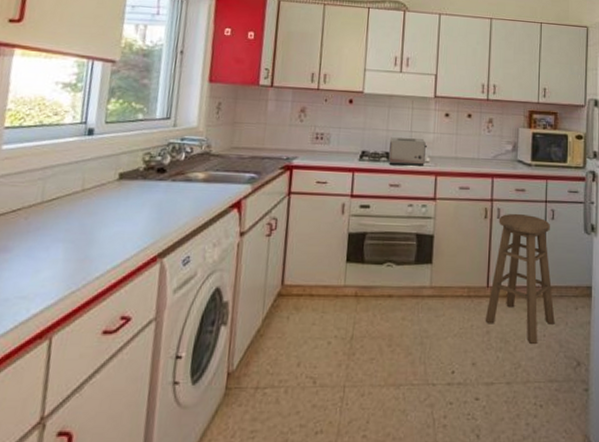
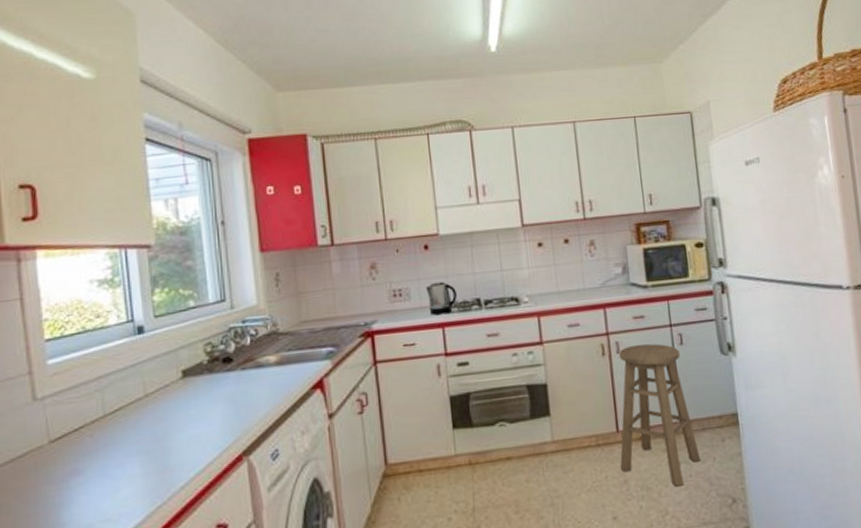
kettle: none [343,132,371,161] -> present [425,281,458,316]
toaster: present [388,137,427,166] -> none [479,276,523,314]

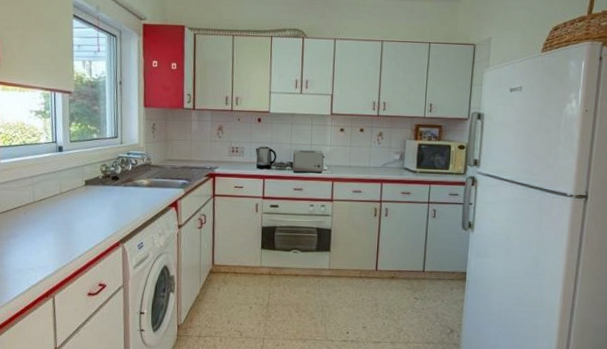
toaster: none [479,276,523,314] -> present [292,150,325,174]
bar stool: present [618,343,701,487] -> none [374,212,433,315]

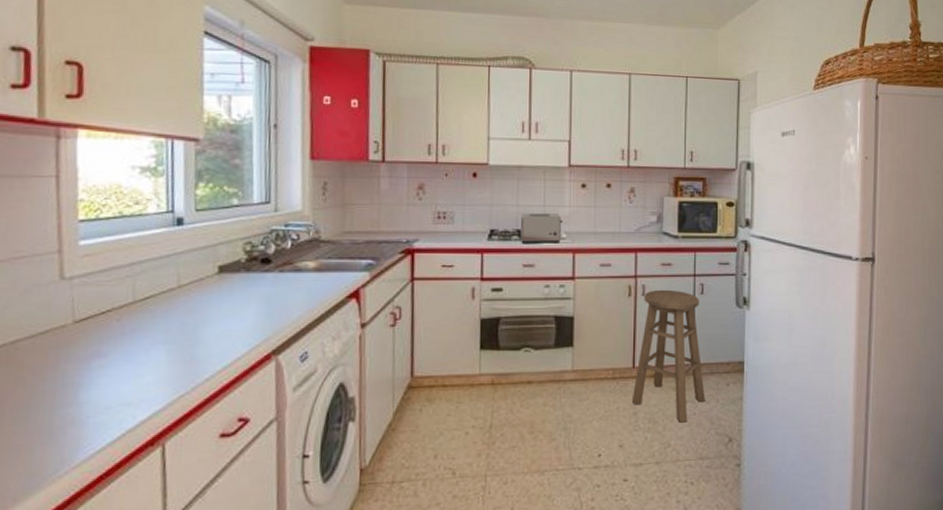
kettle: present [255,146,277,170] -> none [469,209,500,241]
bar stool: none [374,212,433,315] -> present [631,289,705,423]

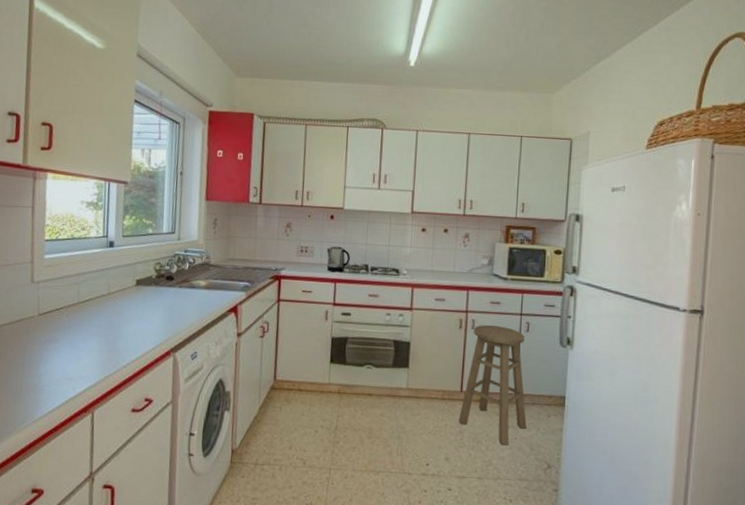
kettle: none [469,209,500,241] -> present [326,246,351,273]
toaster: present [520,212,562,245] -> none [367,251,404,279]

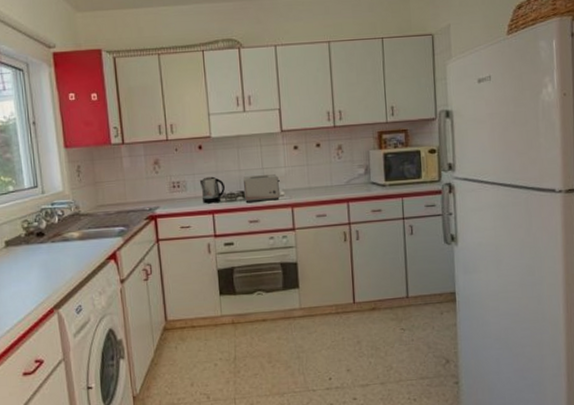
toaster: none [367,251,404,279] -> present [244,173,280,204]
bar stool: present [458,324,527,445] -> none [354,233,422,348]

